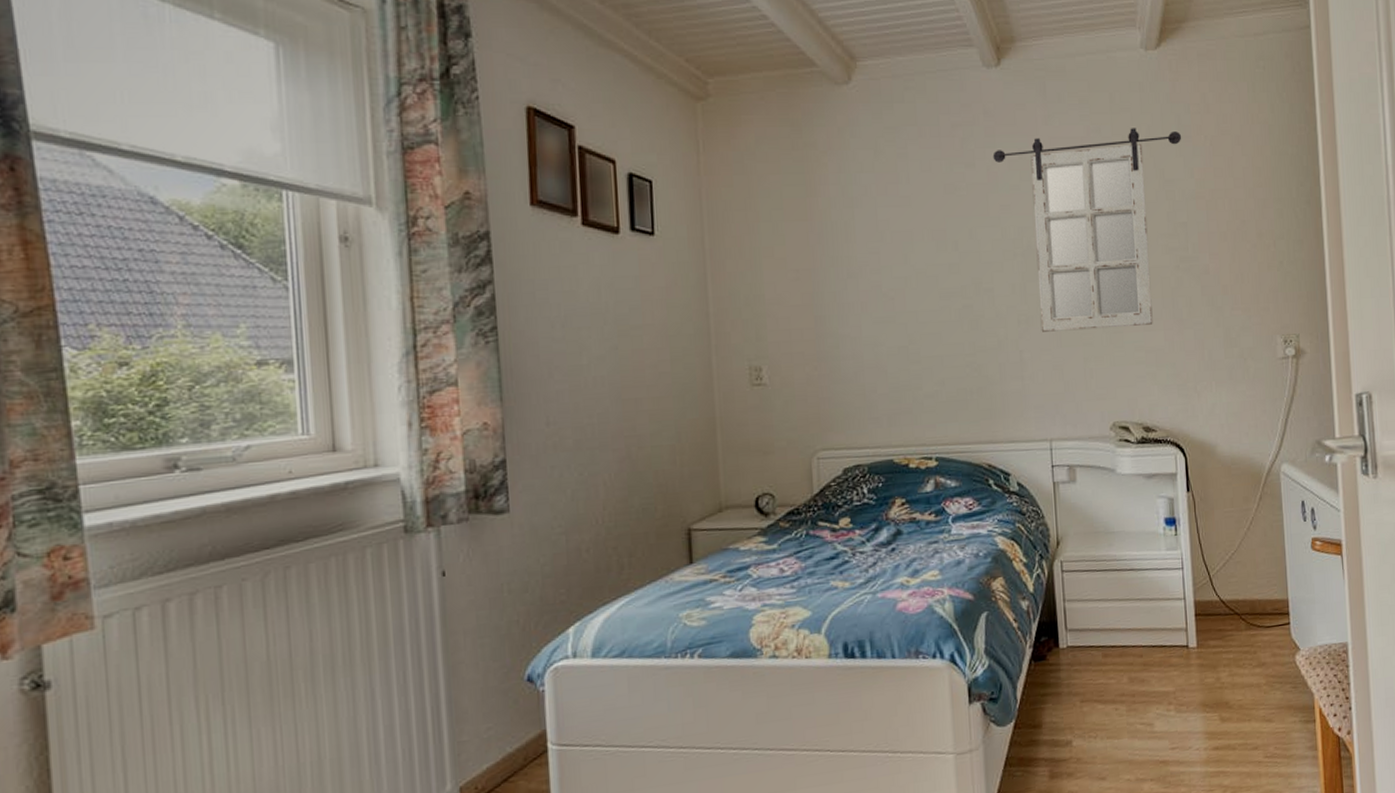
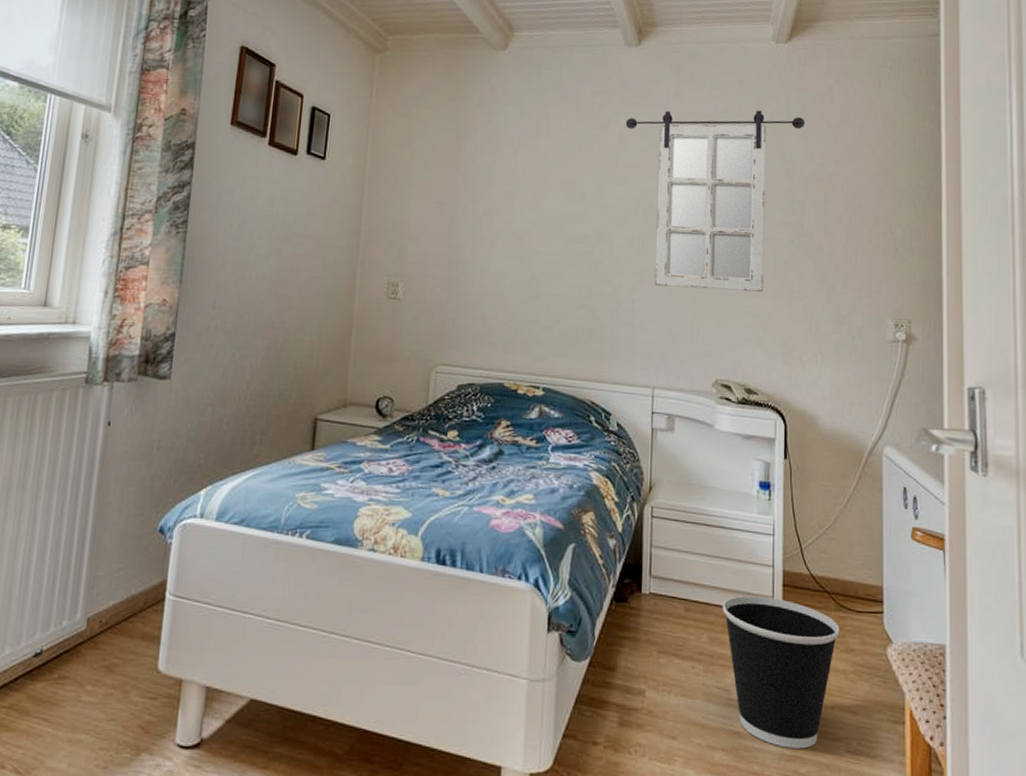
wastebasket: none [1139,628,1252,766] -> present [723,595,840,749]

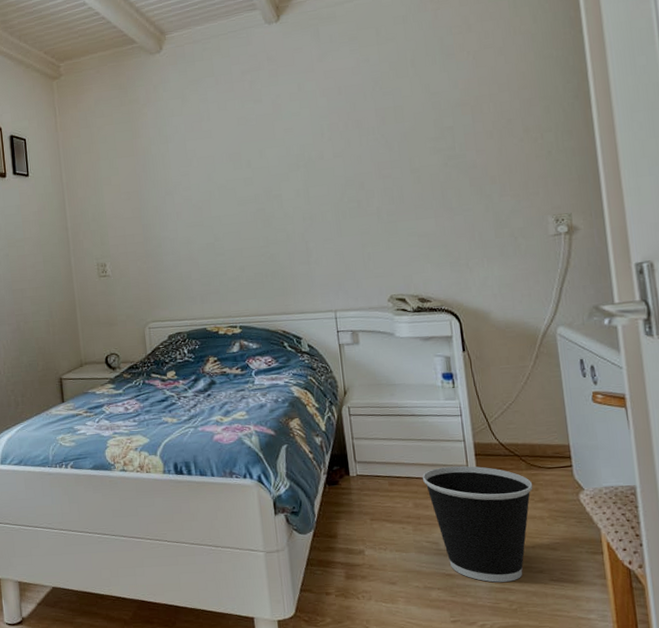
home mirror: present [625,110,805,292] -> none [276,52,446,226]

